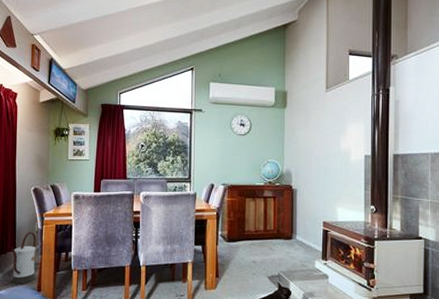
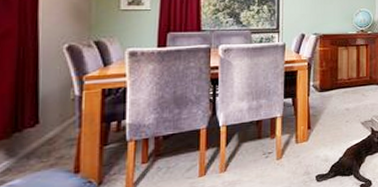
watering can: present [10,232,37,284] -> none [29,100,72,169]

